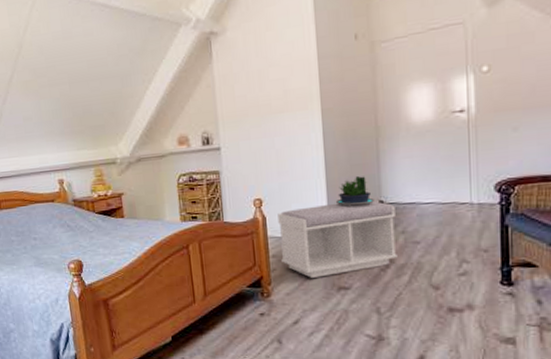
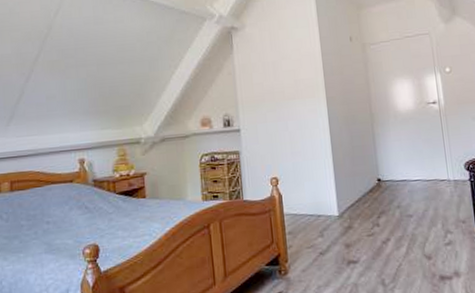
bench: present [278,201,398,278] -> none [292,179,396,253]
potted plant: present [335,175,375,206] -> none [341,156,374,184]

